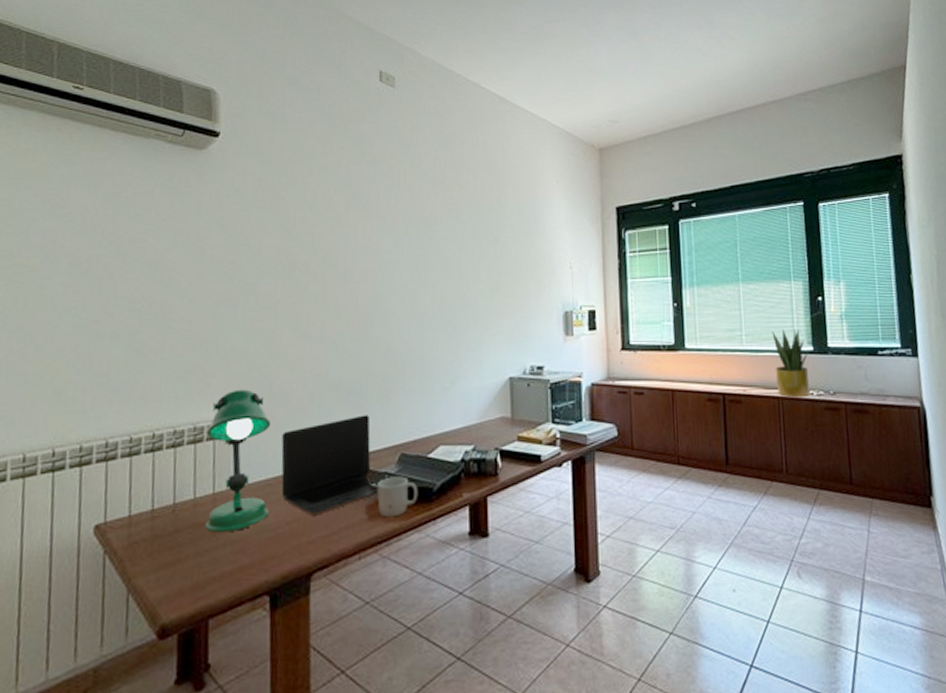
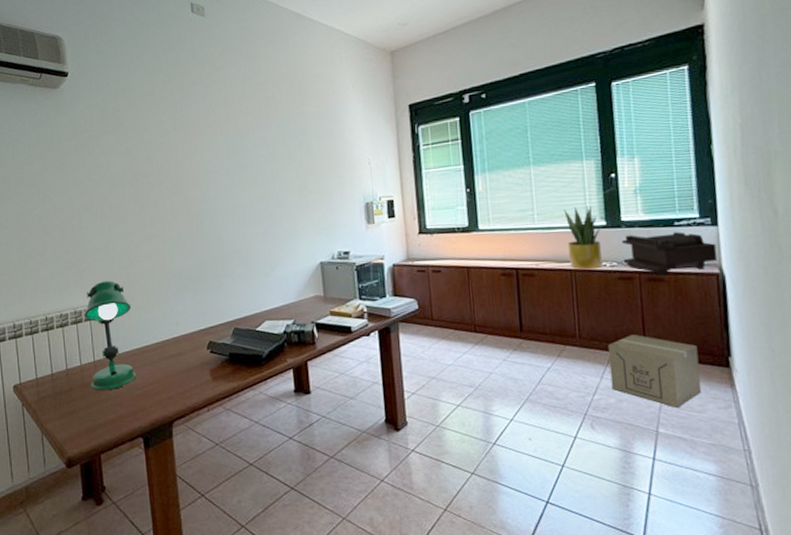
laptop computer: present [281,415,389,516] -> none [140,297,226,378]
mug: present [377,476,419,518] -> none [217,346,251,379]
cardboard box: none [814,469,905,552] -> present [607,333,701,408]
electrical transformer: none [829,361,919,408] -> present [622,231,718,276]

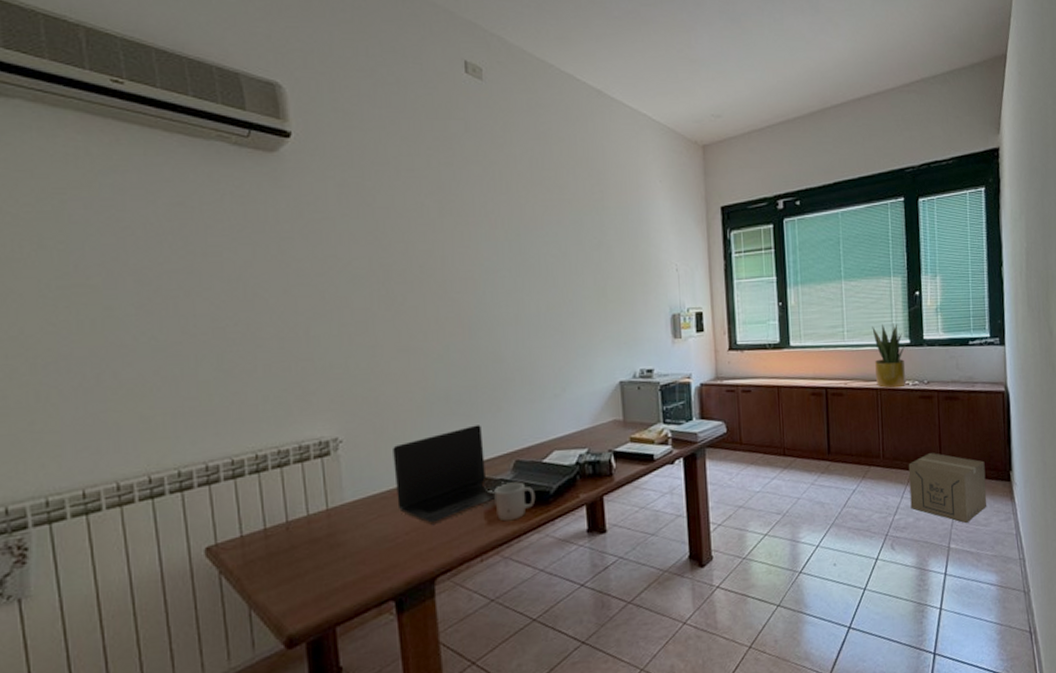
desk lamp: present [84,280,136,391] -> none [313,405,386,547]
laptop computer: none [140,297,226,378] -> present [393,425,505,525]
mug: none [217,346,251,379] -> present [494,481,536,522]
electrical transformer: present [622,231,718,276] -> none [924,351,1004,394]

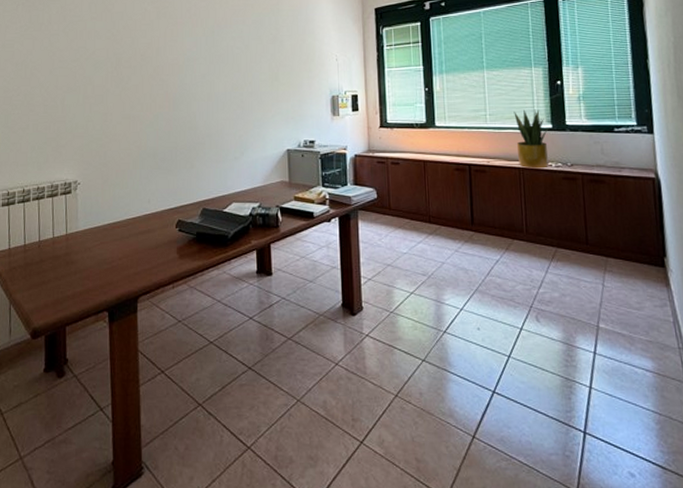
laptop computer: present [393,425,505,525] -> none [114,178,194,254]
mug: present [494,481,536,522] -> none [185,226,217,257]
cardboard box: present [908,452,987,523] -> none [552,231,639,304]

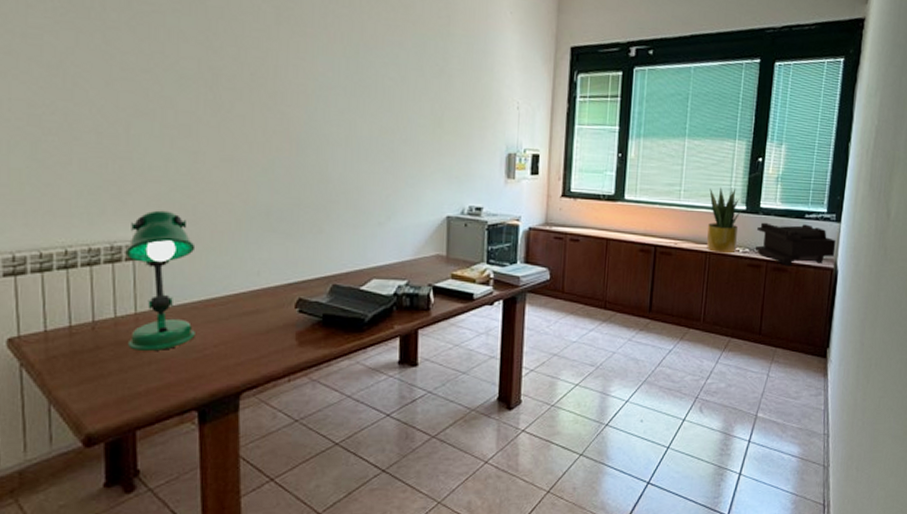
desk lamp: none [60,157,106,264] -> present [125,210,196,352]
electrical transformer: none [567,137,654,178] -> present [754,222,836,267]

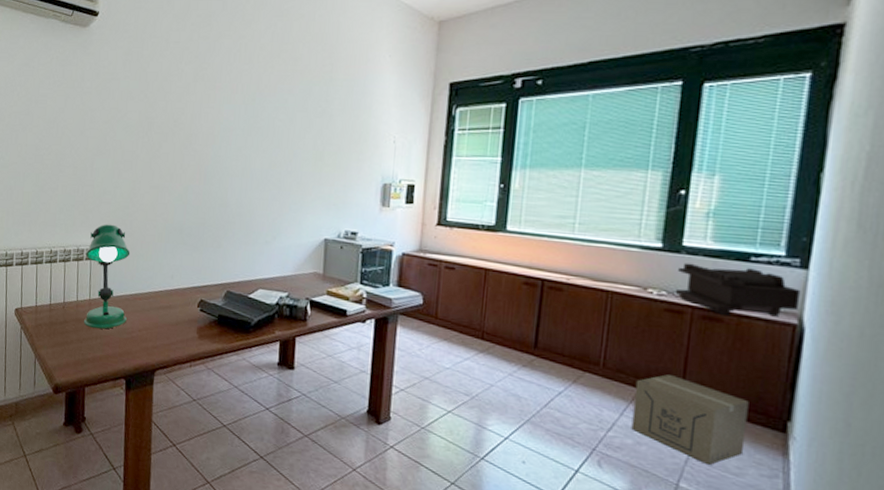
planter: present [707,187,744,254] -> none [608,221,659,296]
cardboard box: none [724,321,804,394] -> present [631,373,749,465]

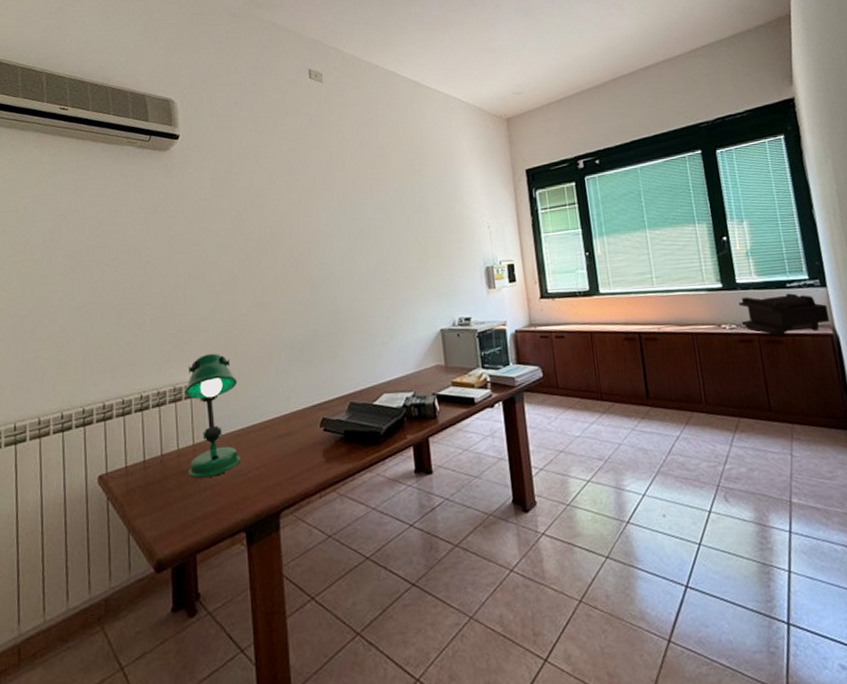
cardboard box: present [631,373,749,465] -> none [734,398,829,475]

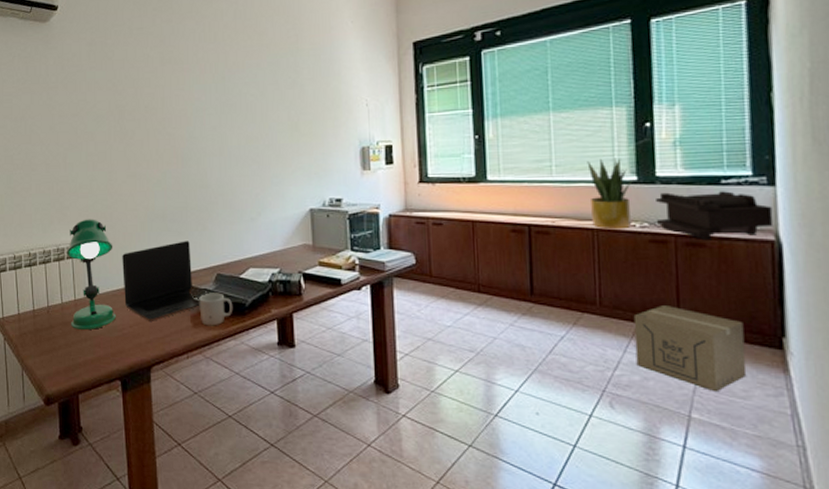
laptop computer: none [247,370,341,461] -> present [122,241,208,321]
mug: none [331,422,368,460] -> present [199,293,233,326]
planter: none [681,268,722,333] -> present [587,158,634,230]
cardboard box: none [734,398,829,475] -> present [633,304,746,391]

